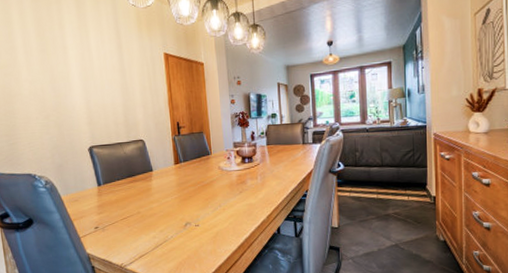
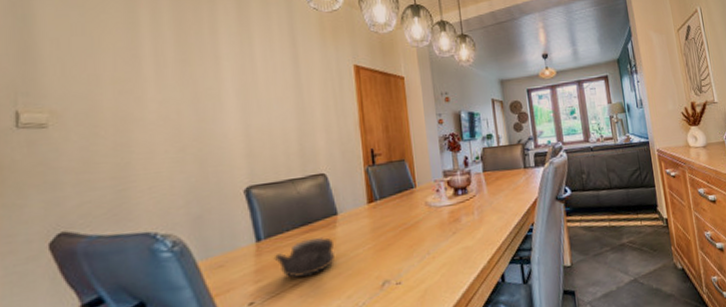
teapot: none [110,186,151,214] -> present [274,236,335,278]

